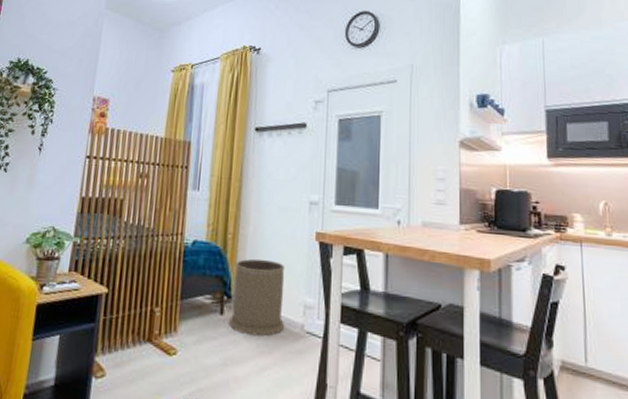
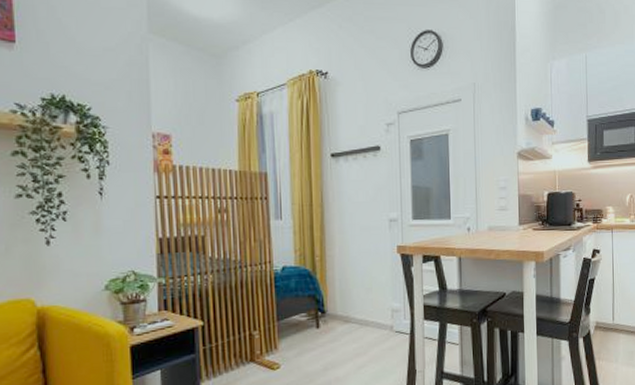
trash can: present [228,258,286,337] -> none [324,275,377,342]

